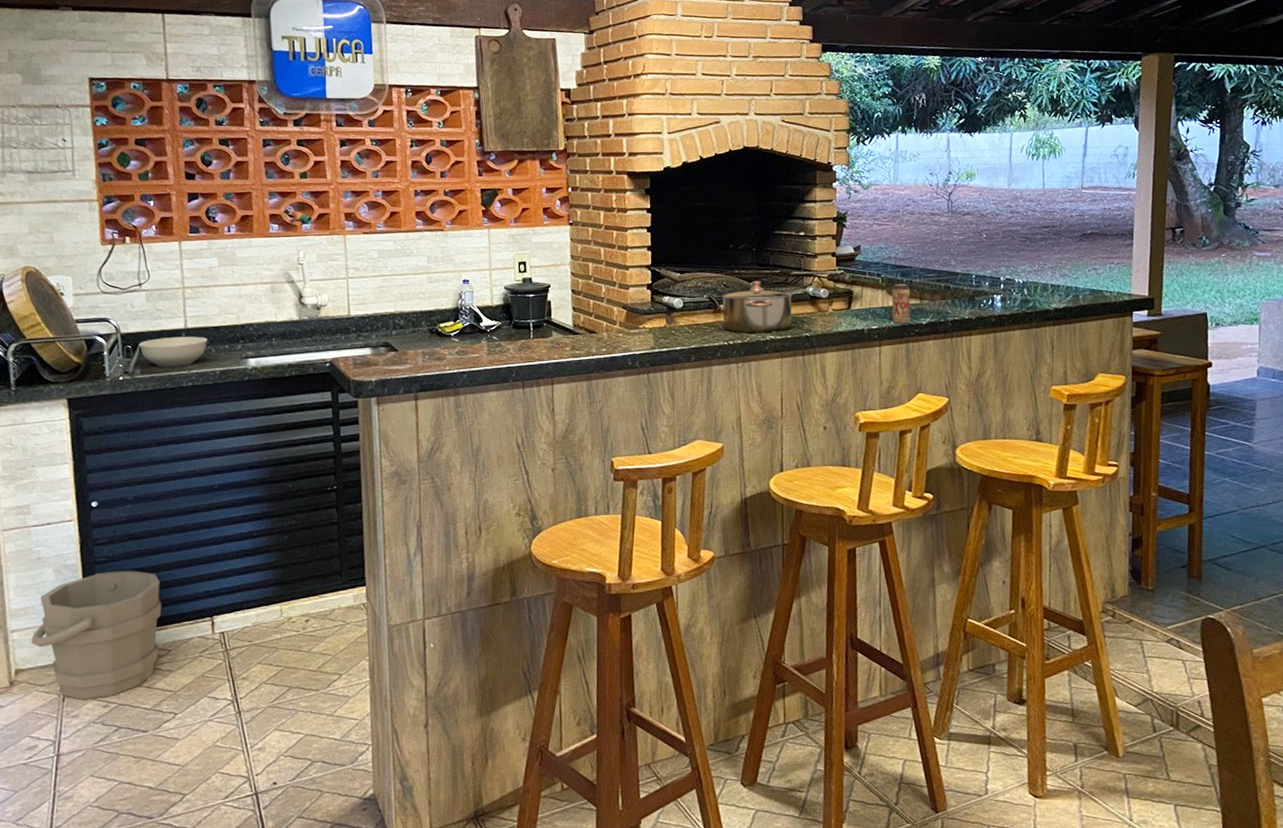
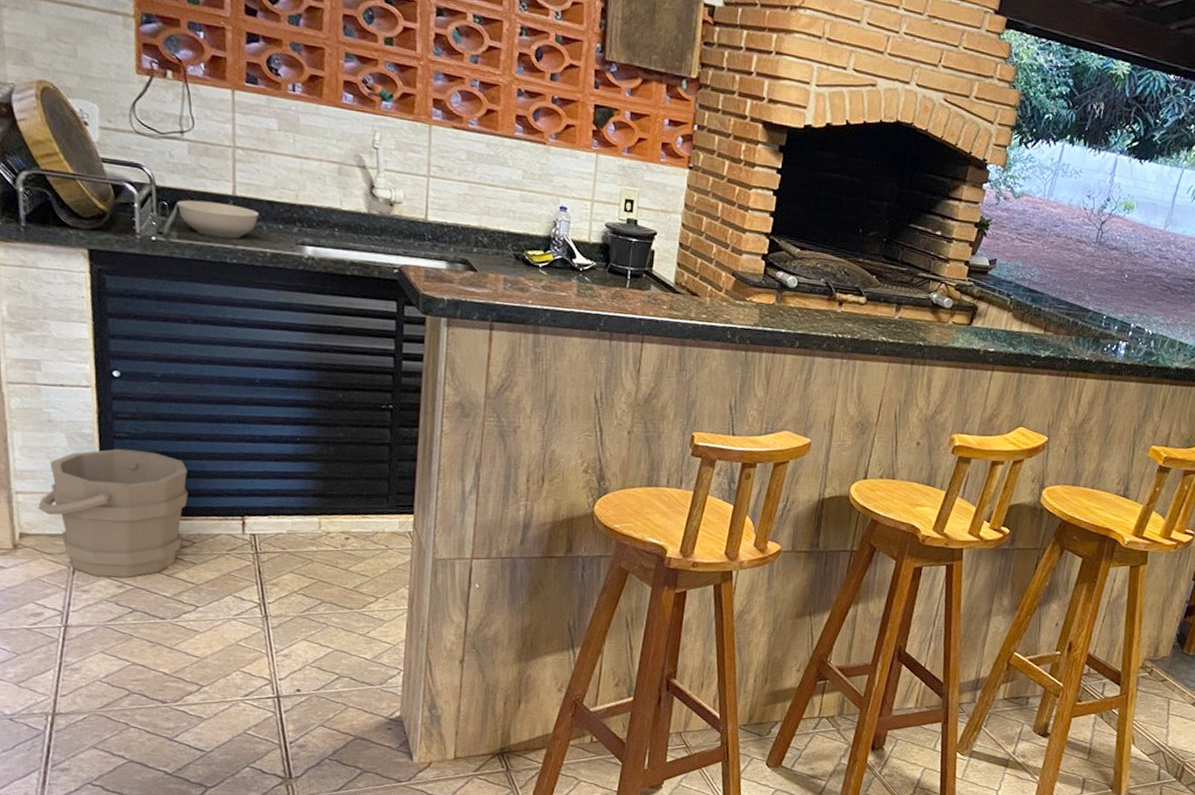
cooking pot: present [721,280,793,333] -> none [835,274,915,335]
beer can: present [891,283,911,325] -> none [1010,309,1037,353]

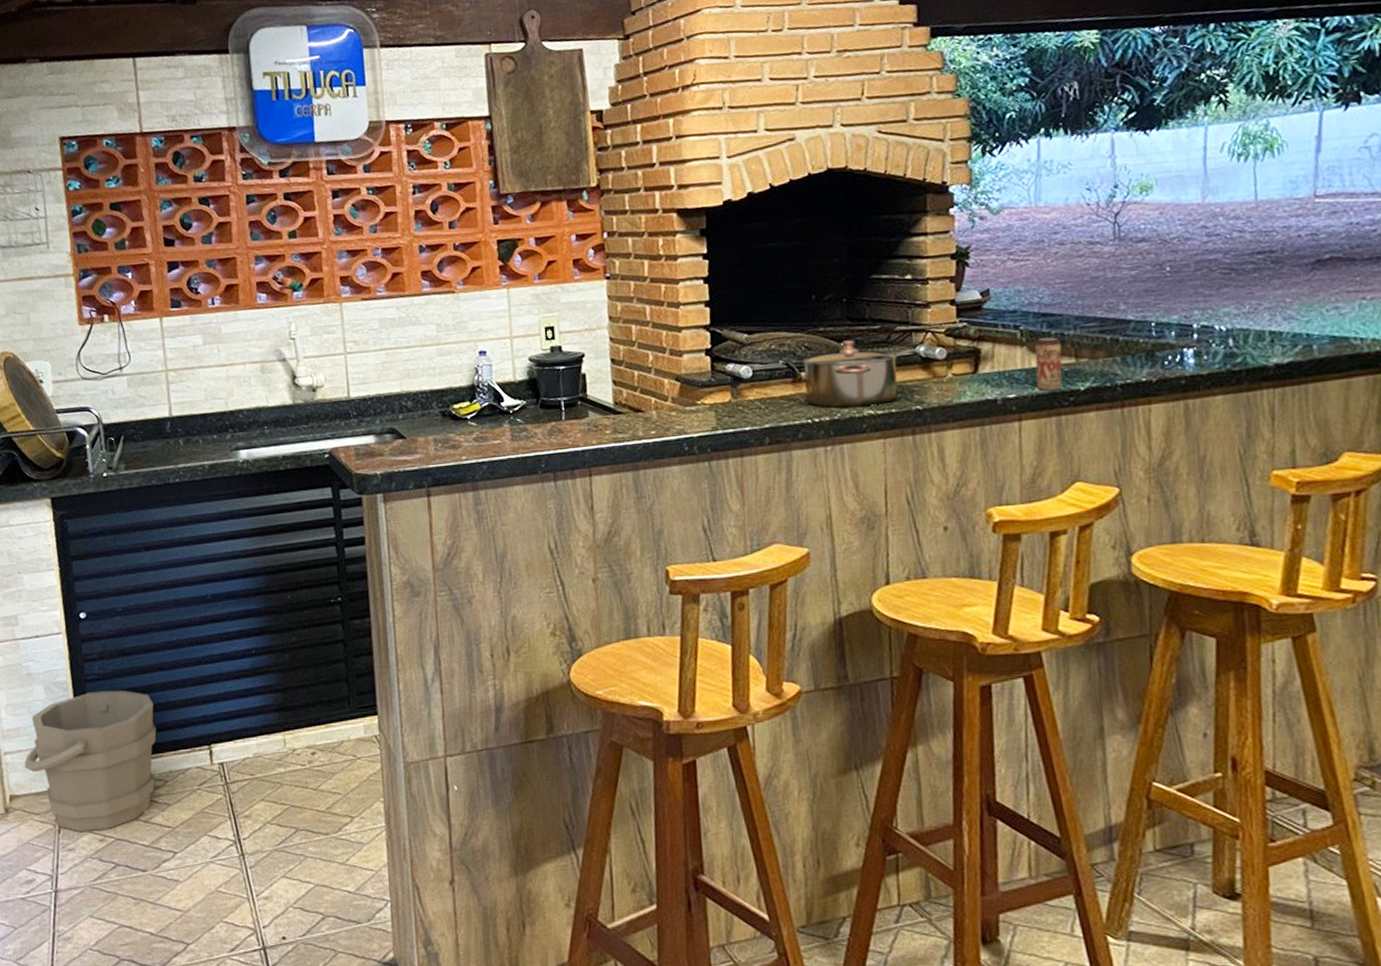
bowl: present [176,200,260,240] -> none [121,425,195,462]
cooking pot: none [835,274,915,335] -> present [802,340,898,408]
beer can: none [1010,309,1037,353] -> present [1035,337,1063,392]

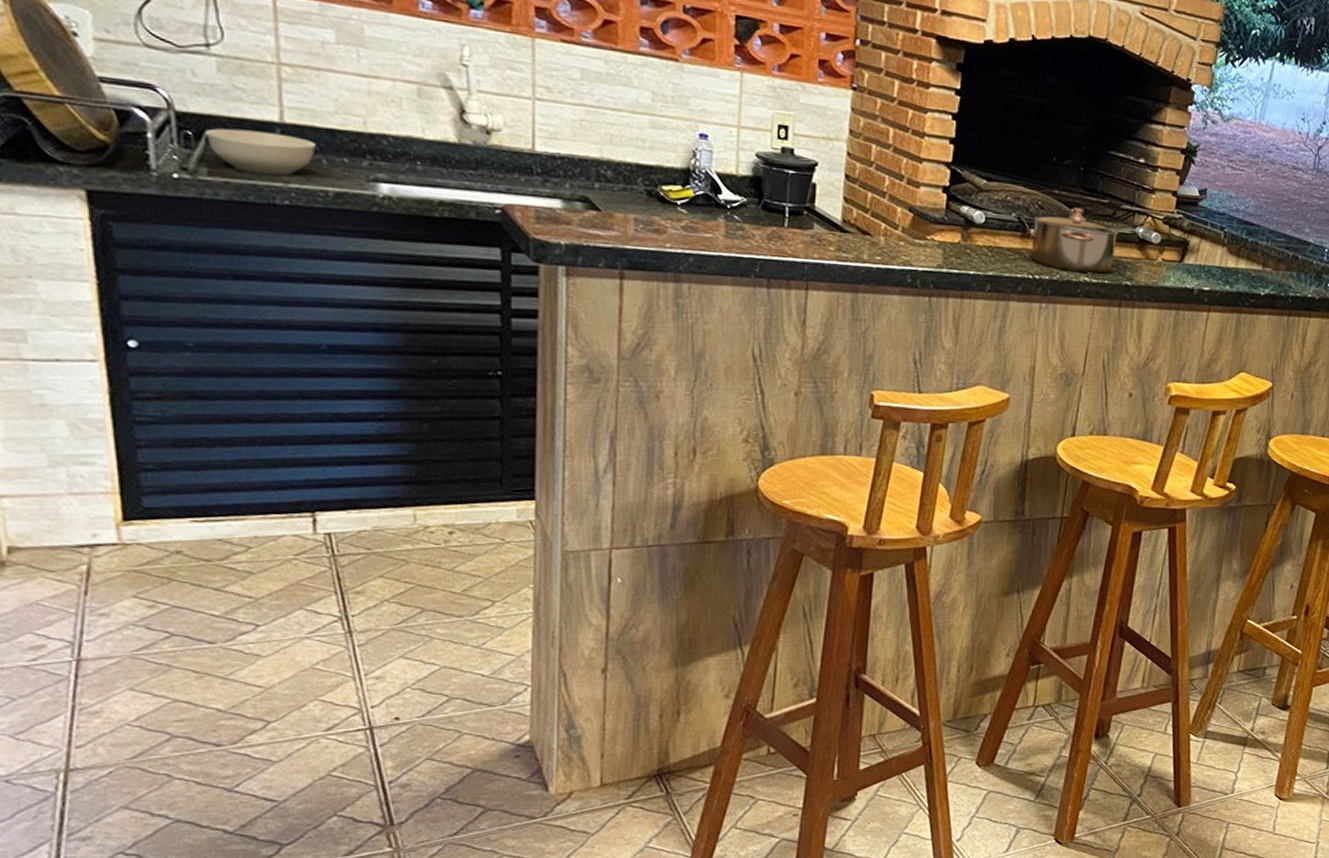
bucket: present [24,689,157,833] -> none [32,435,239,596]
bowl: none [121,425,195,462] -> present [204,128,317,176]
beer can: present [1035,337,1063,392] -> none [1226,243,1254,291]

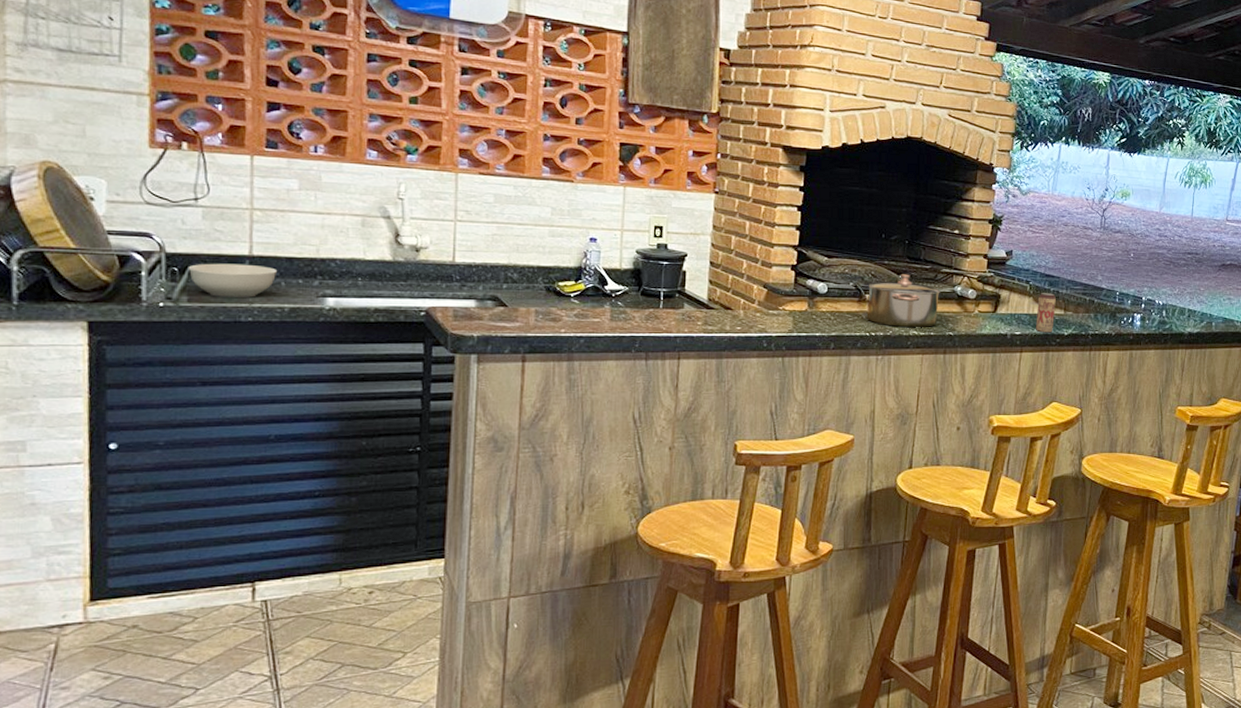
beer can: none [1226,243,1254,291] -> present [1035,293,1056,333]

